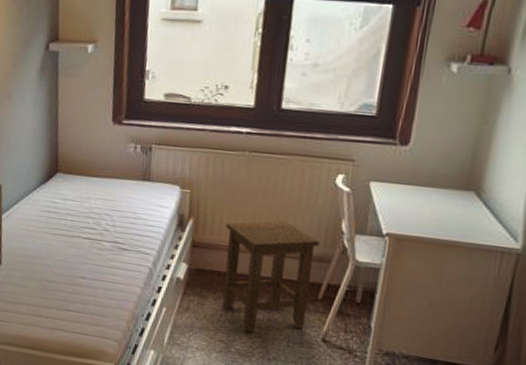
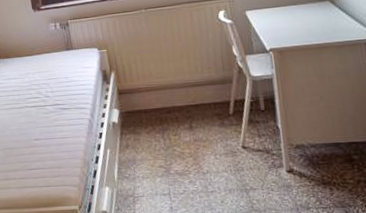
stool: present [222,220,320,333] -> none [141,57,225,155]

